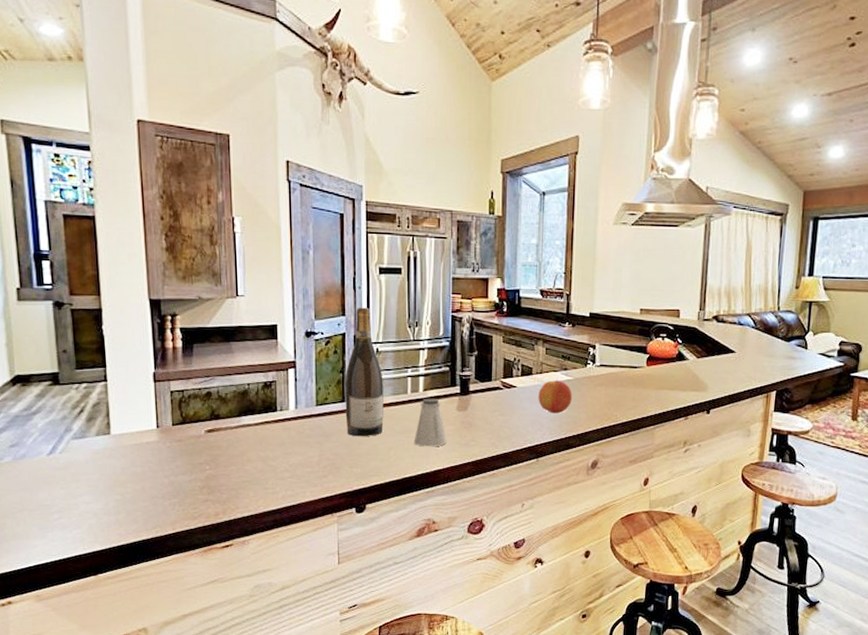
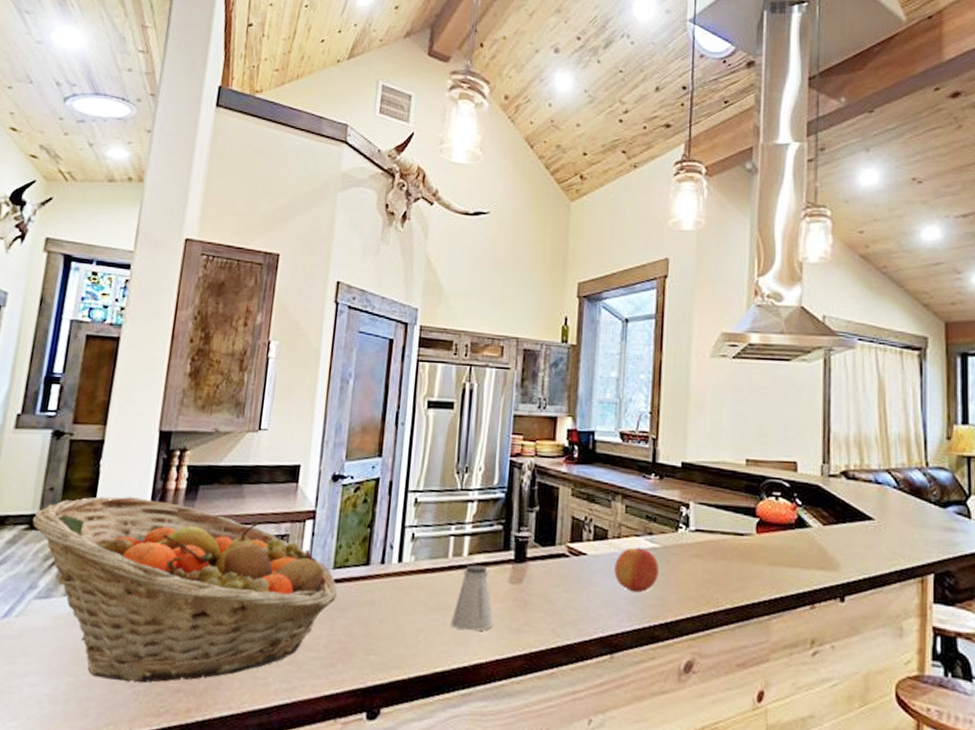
fruit basket: none [54,355,322,497] -> present [32,496,337,684]
wine bottle: present [345,307,384,436] -> none [367,447,420,613]

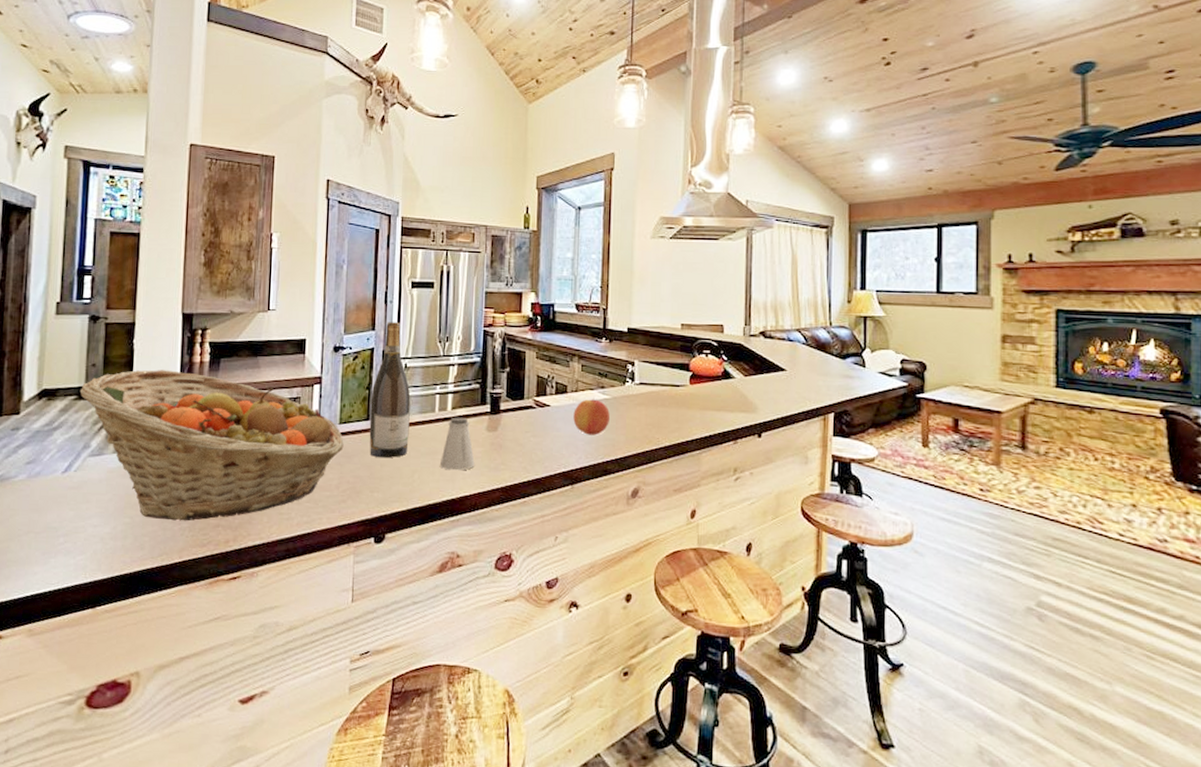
wine bottle: none [367,447,420,613] -> present [369,322,411,458]

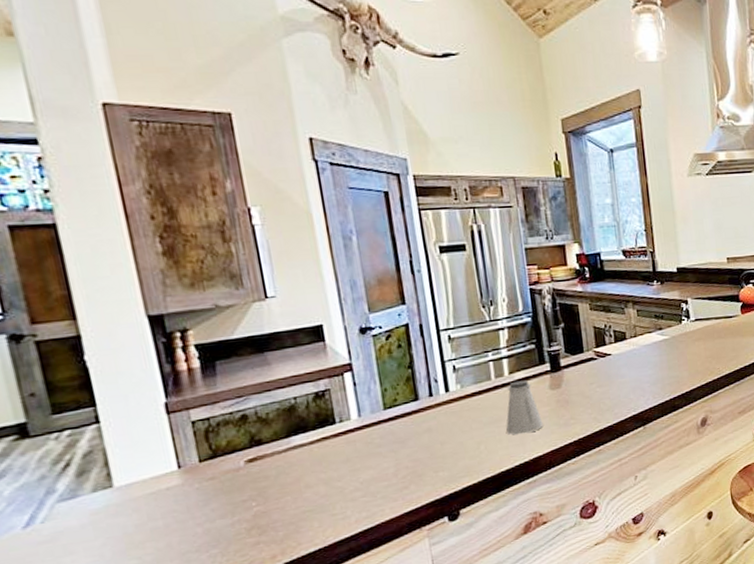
fruit basket: present [80,370,344,521] -> none [20,383,394,554]
wine bottle: present [369,322,411,458] -> none [415,292,469,437]
apple: present [573,398,610,435] -> none [635,340,672,377]

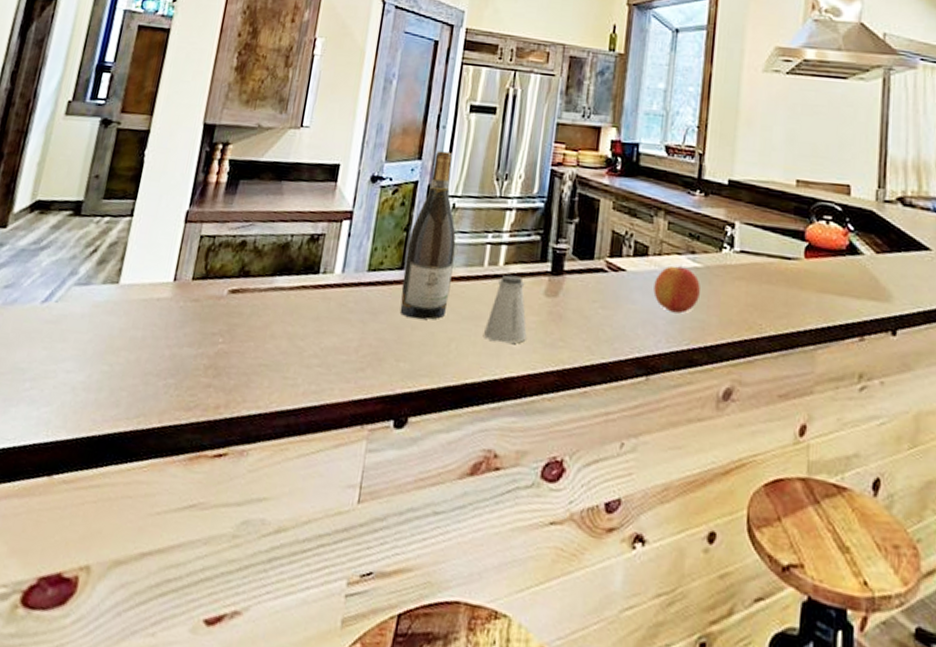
wine bottle: none [415,292,469,437] -> present [400,151,456,320]
apple: none [635,340,672,377] -> present [653,265,700,314]

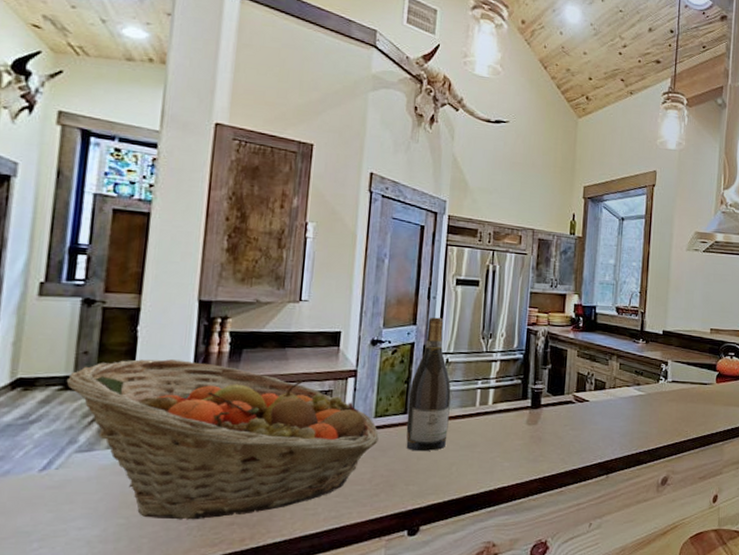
fruit basket: none [77,186,371,377] -> present [66,359,379,520]
saltshaker: present [484,274,527,344] -> none [479,411,514,463]
apple: present [653,265,700,314] -> none [610,394,644,429]

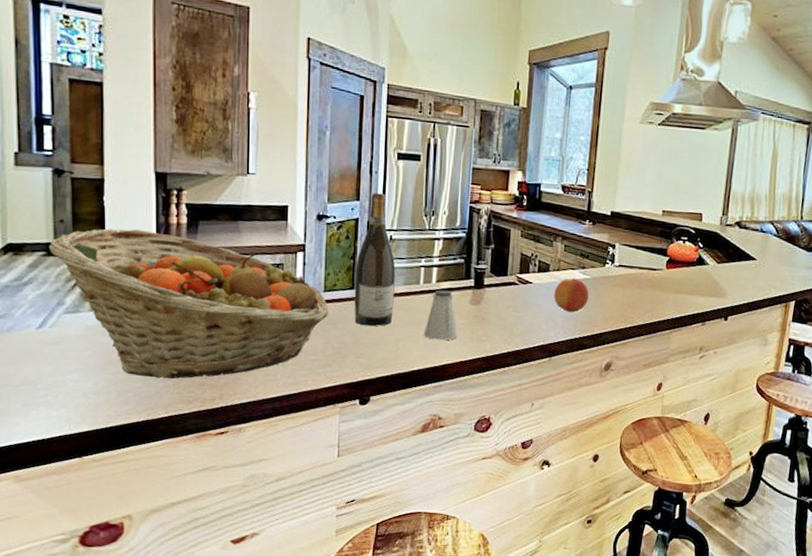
saltshaker: none [479,411,514,463] -> present [424,290,458,341]
apple: none [610,394,644,429] -> present [554,277,589,313]

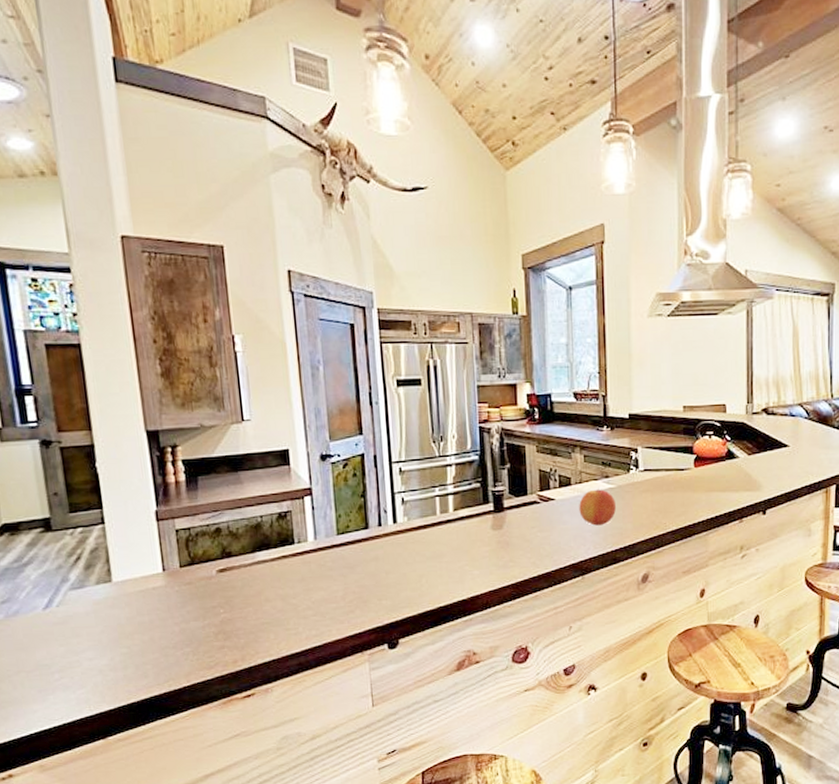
fruit basket: present [48,228,329,379] -> none [45,493,345,647]
wine bottle: present [354,193,396,326] -> none [367,424,413,565]
saltshaker: present [424,290,458,341] -> none [447,518,483,572]

